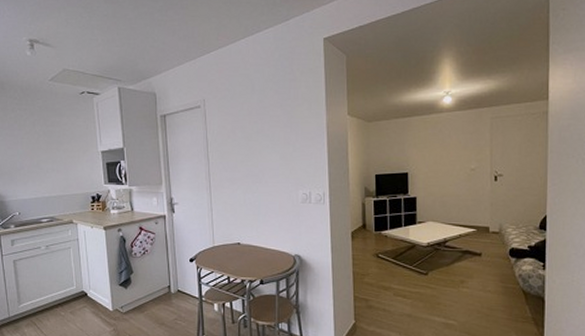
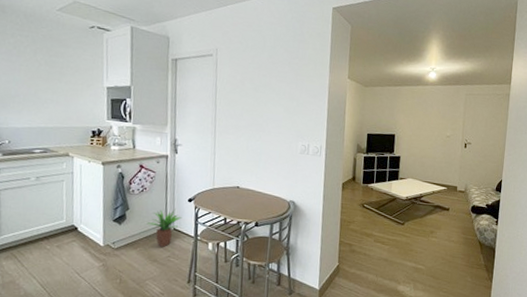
potted plant: none [151,269,185,311] -> present [147,208,182,248]

